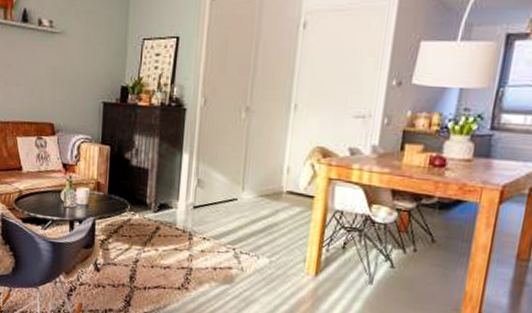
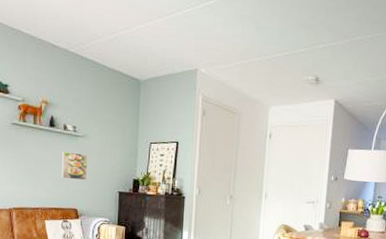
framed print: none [35,52,66,88] -> present [61,151,87,180]

